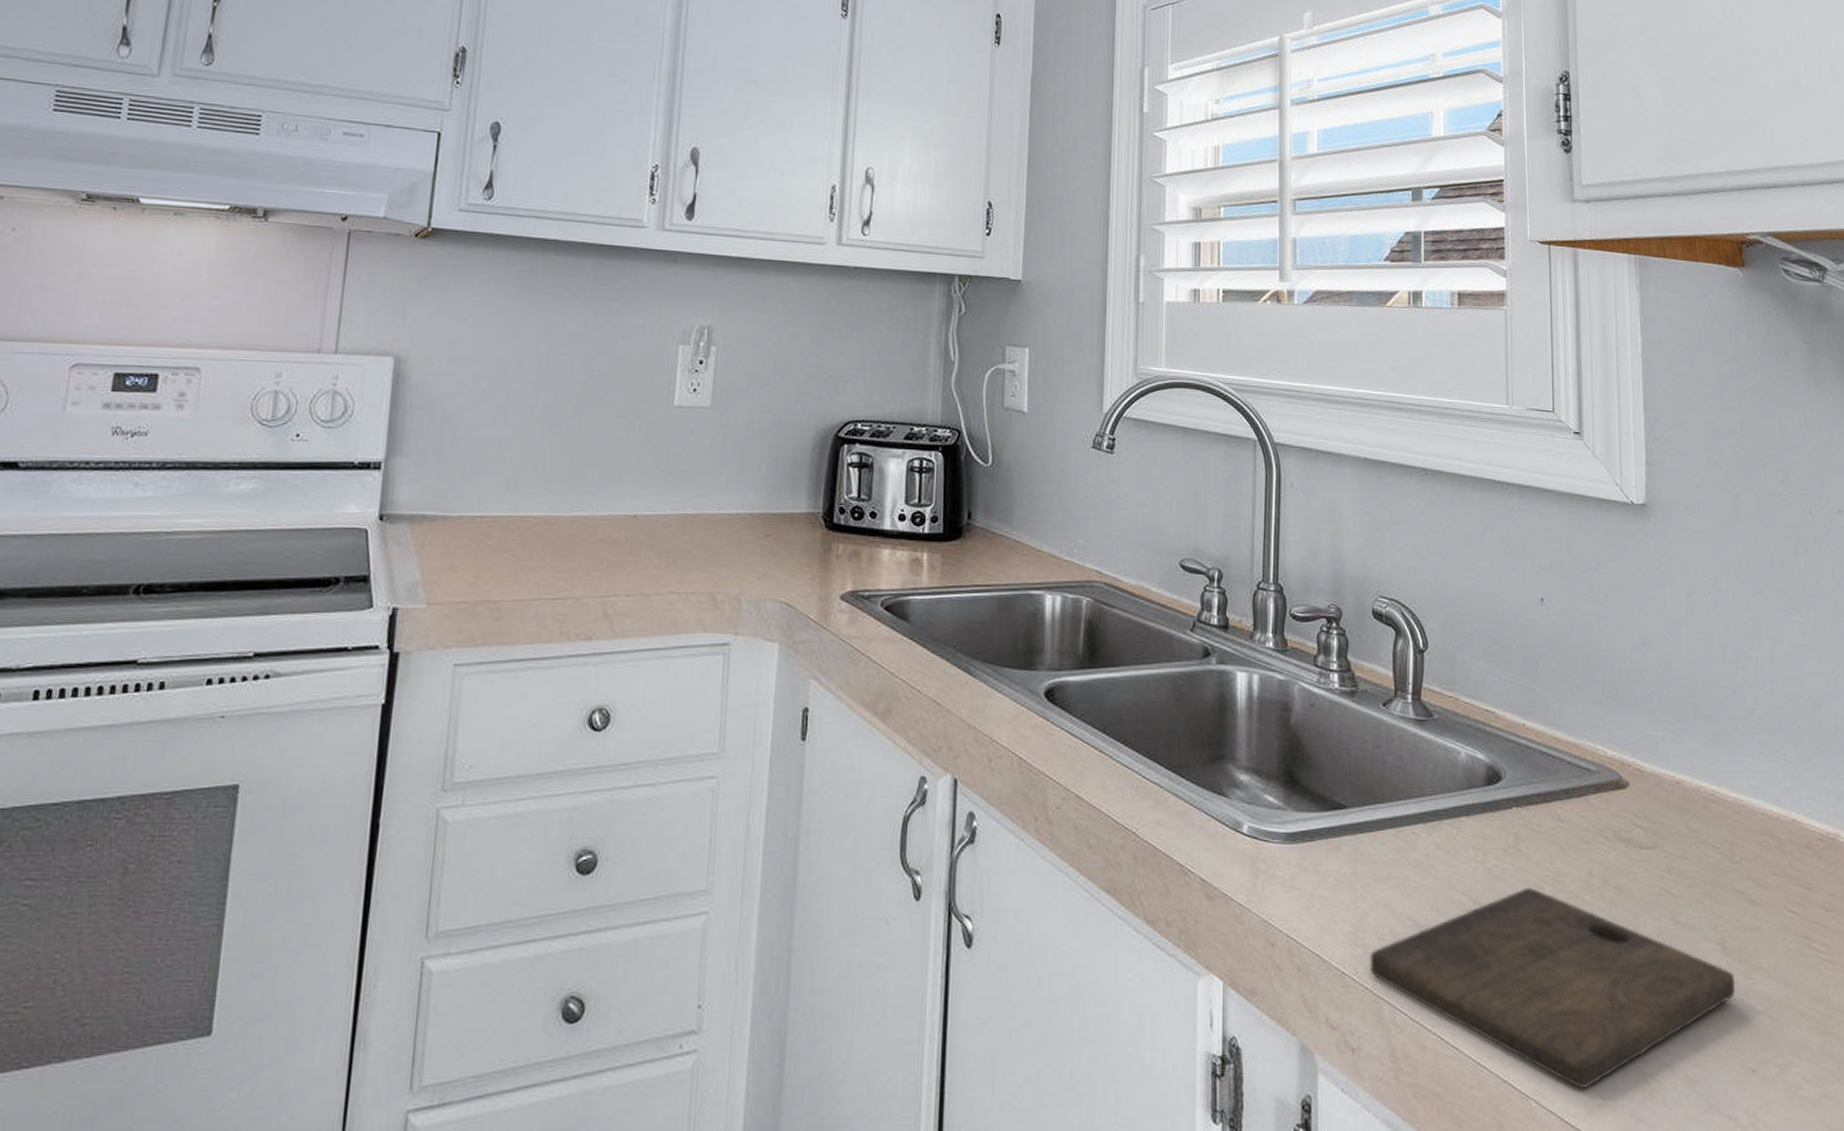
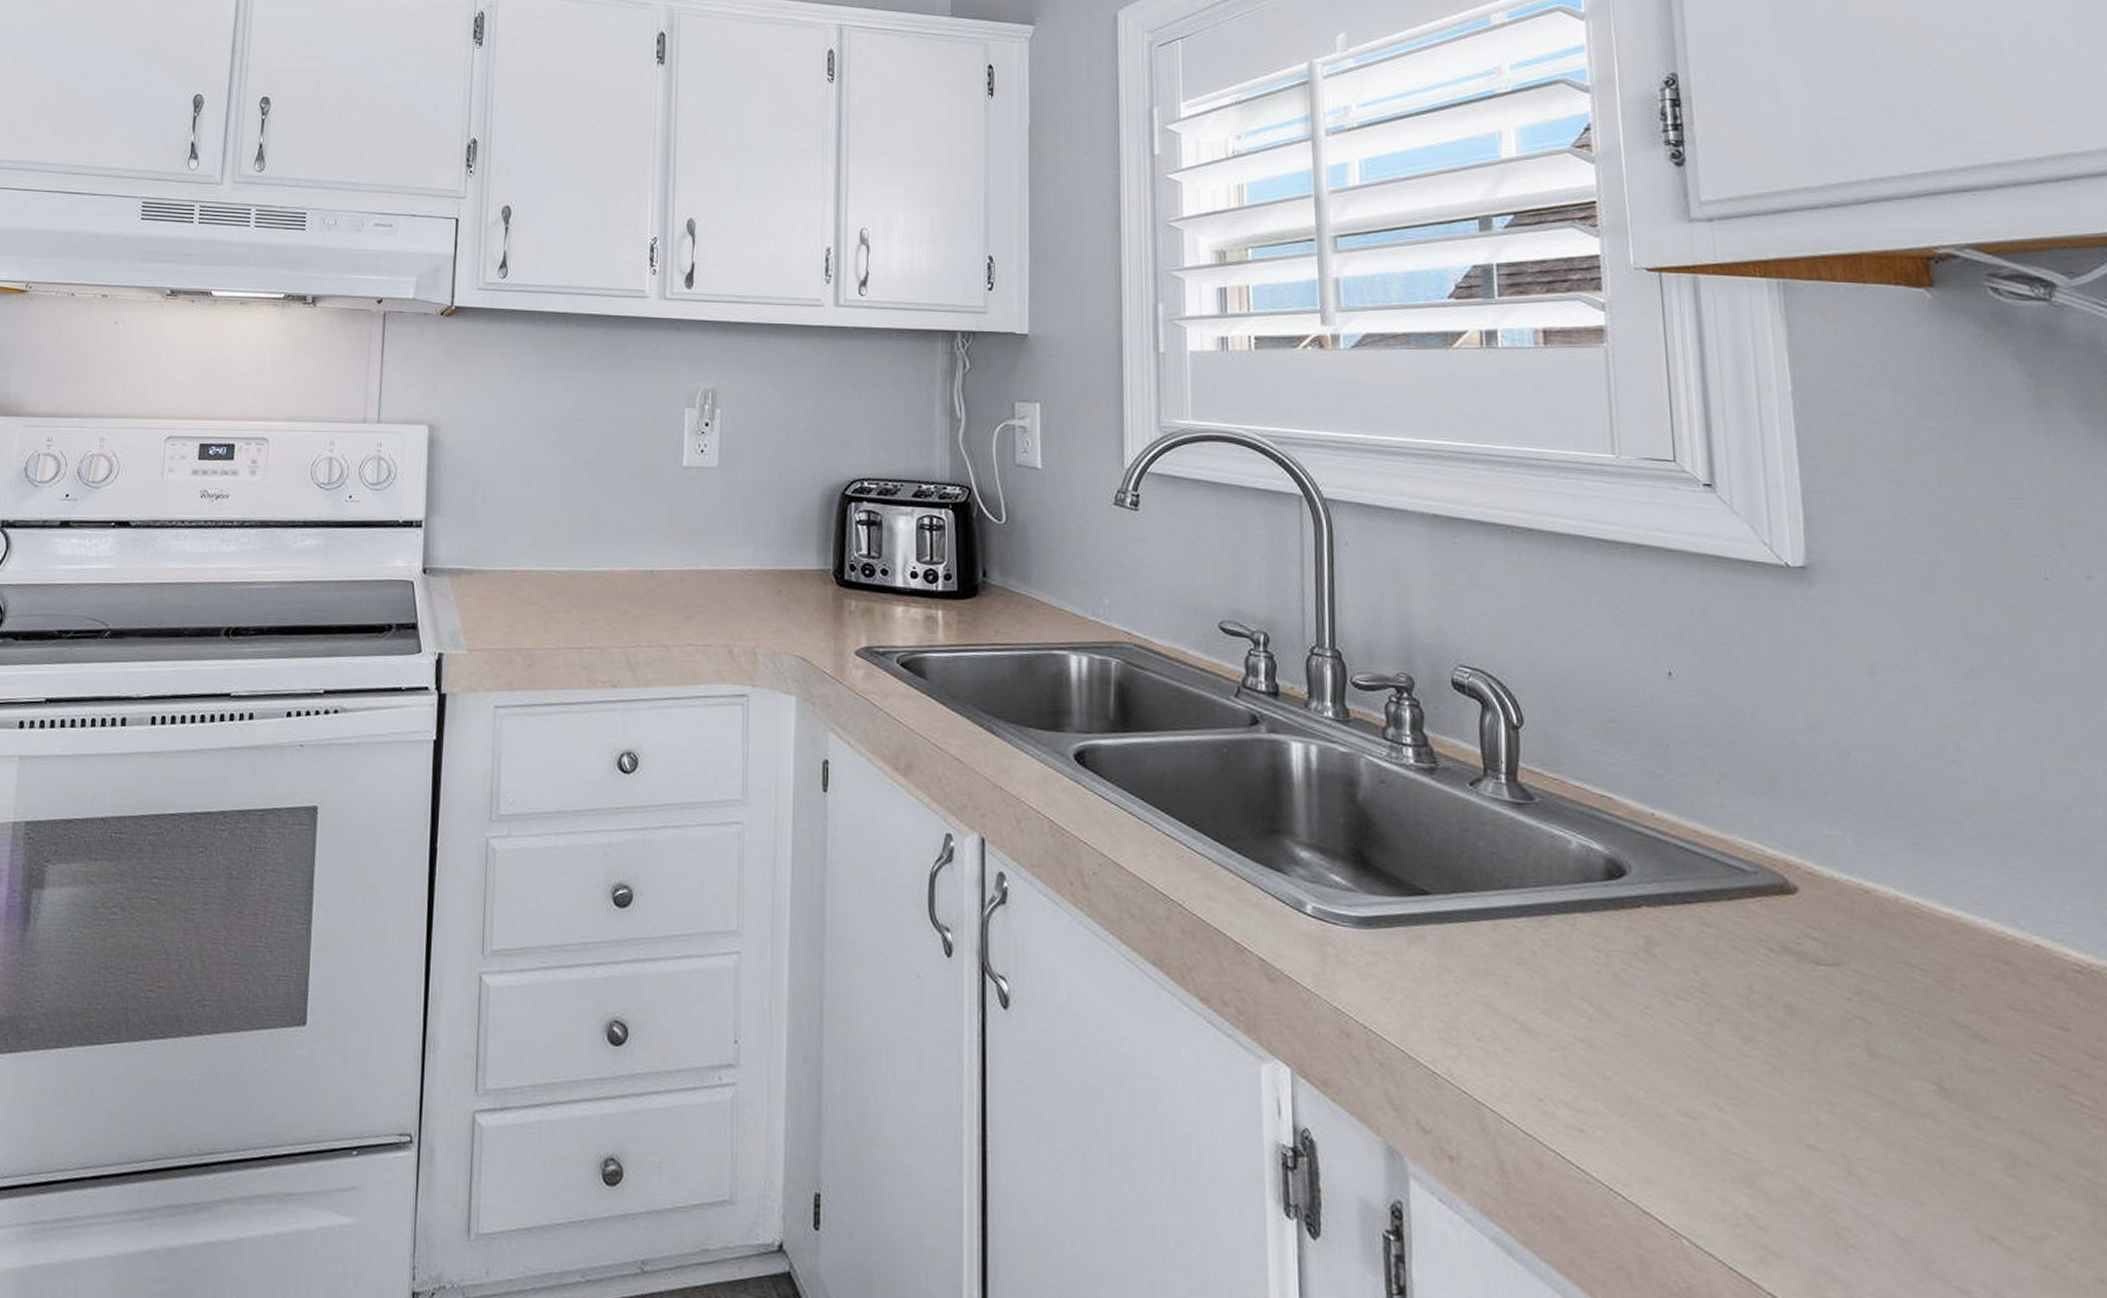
cutting board: present [1370,887,1736,1090] -> none [1466,997,1961,1234]

